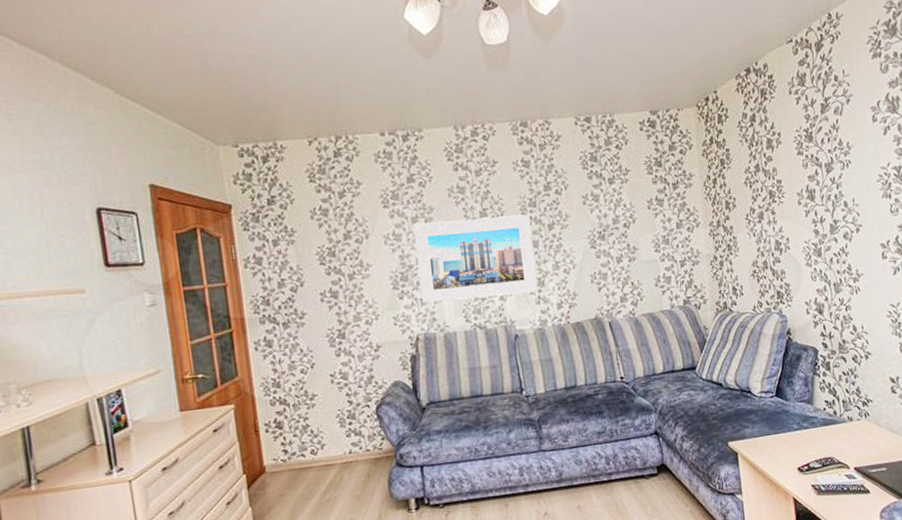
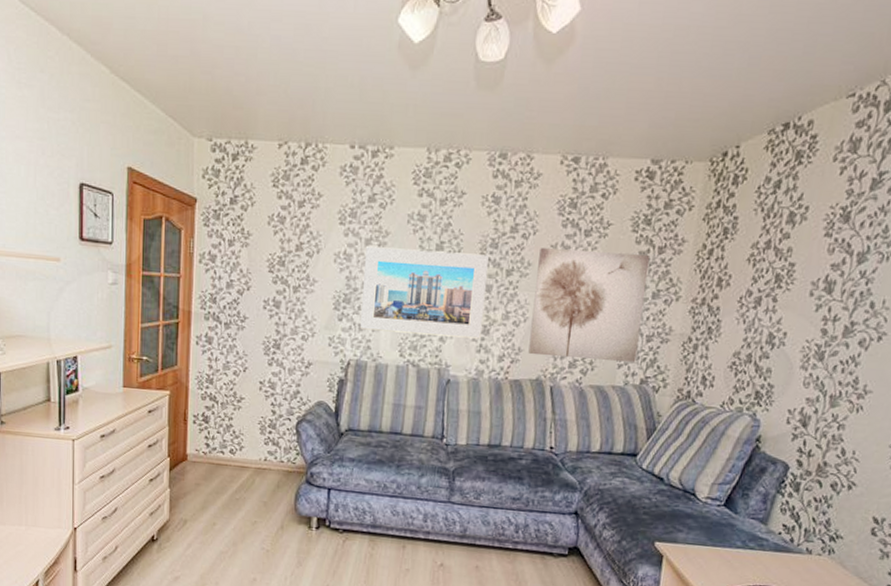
wall art: none [573,192,676,297] -> present [528,248,651,362]

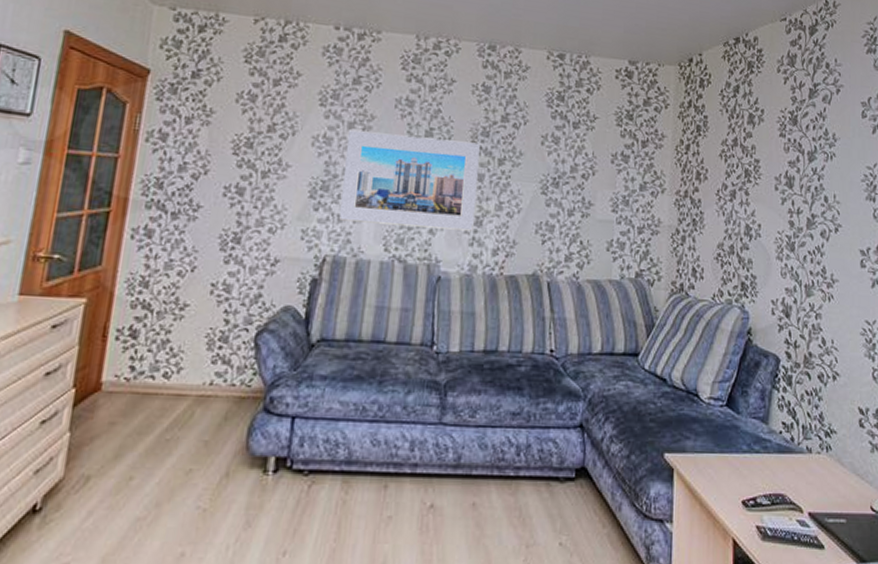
wall art: present [528,248,651,362] -> none [523,138,635,255]

